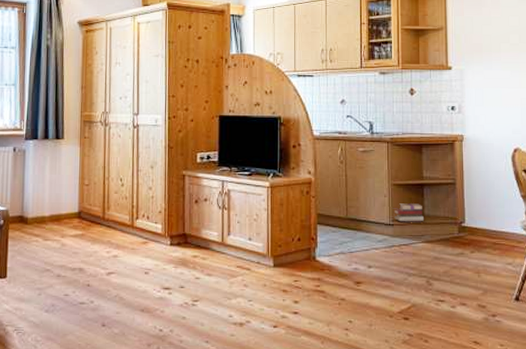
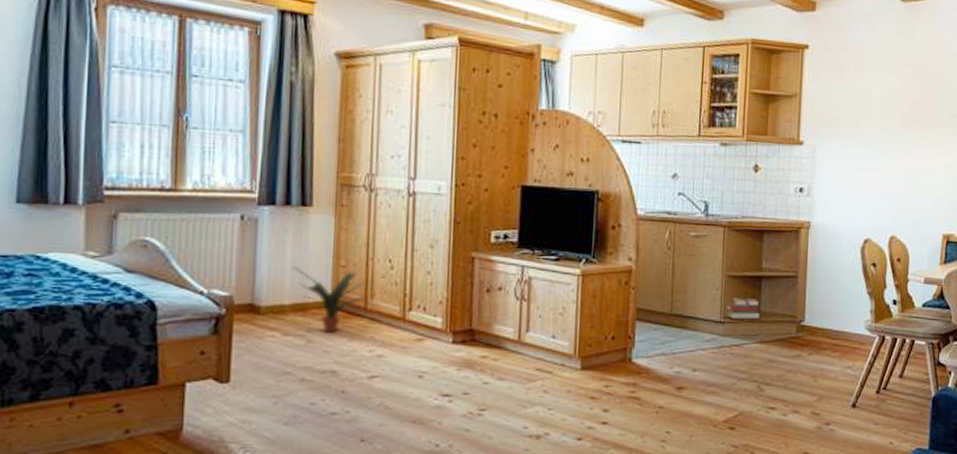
potted plant: none [50,186,103,239] -> present [293,266,365,334]

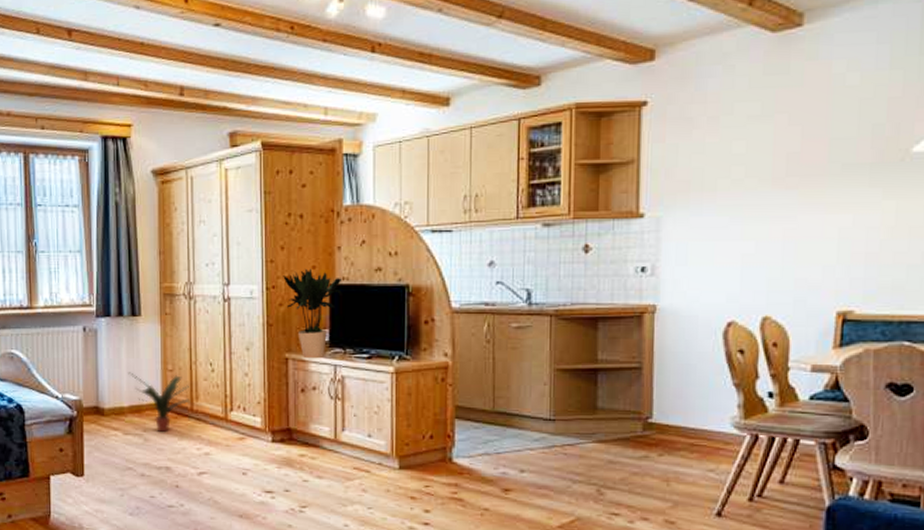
potted plant: none [474,168,535,259] -> present [283,268,343,359]
books: present [724,298,759,320] -> none [554,393,596,417]

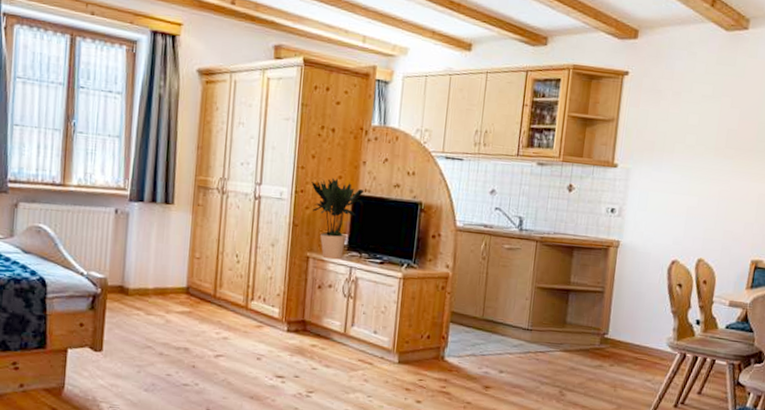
potted plant: present [128,372,191,433] -> none [156,256,214,316]

